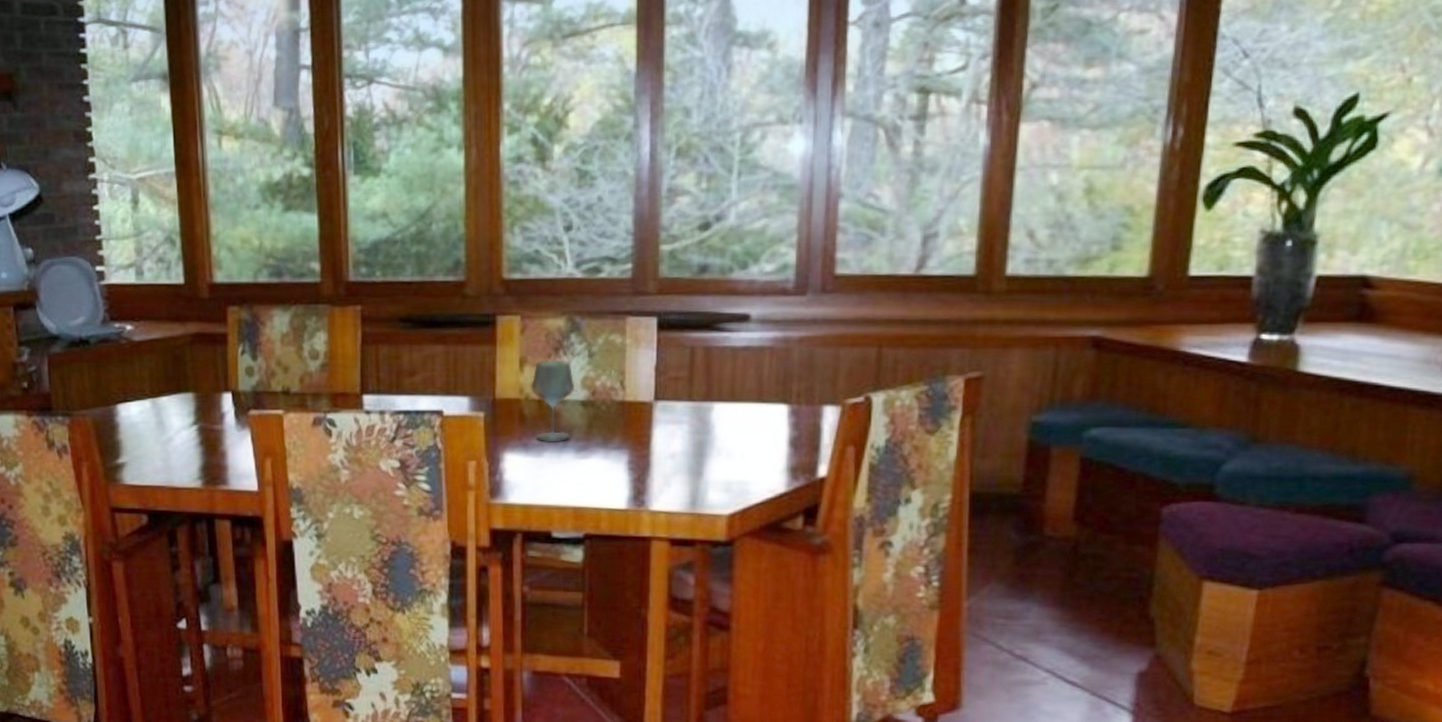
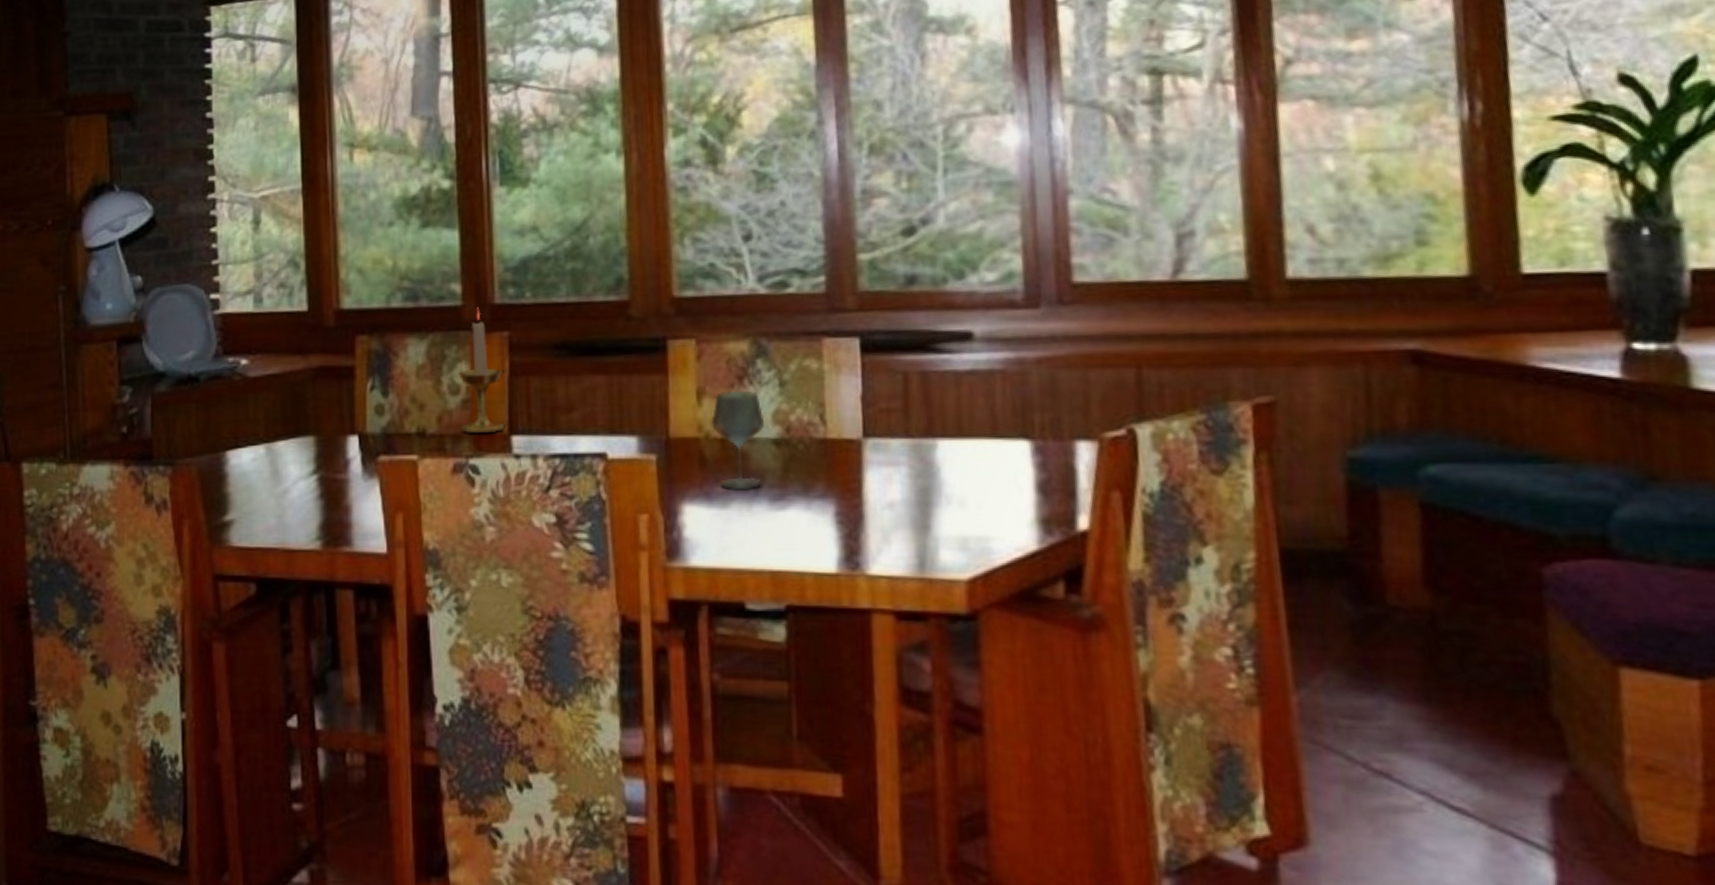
candlestick: none [317,283,357,393] -> present [458,306,505,434]

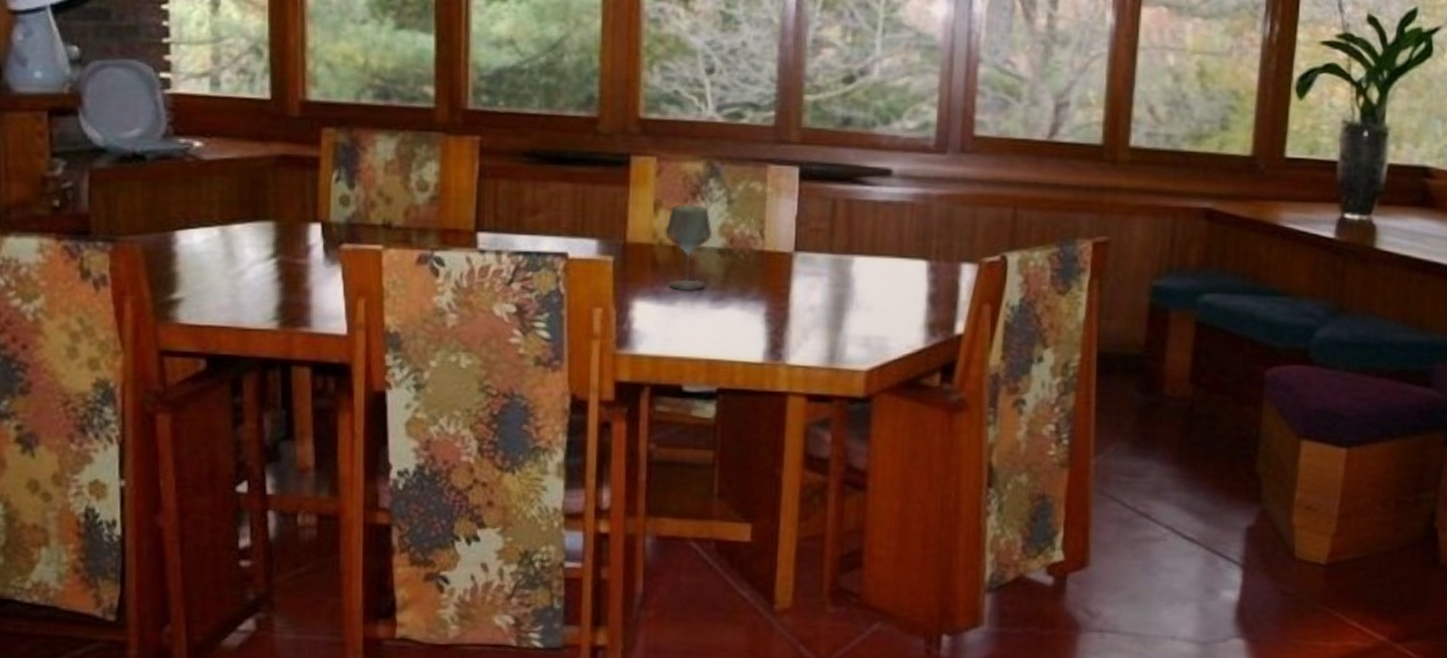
candlestick: present [458,306,505,434] -> none [427,110,473,229]

